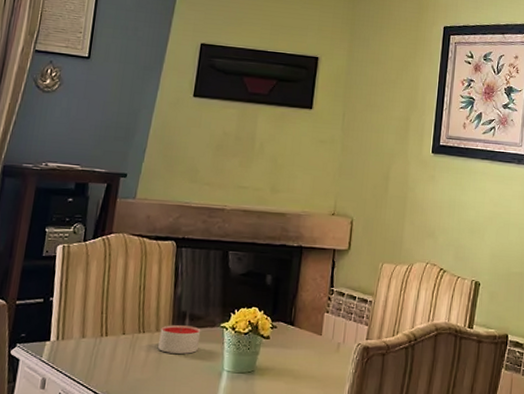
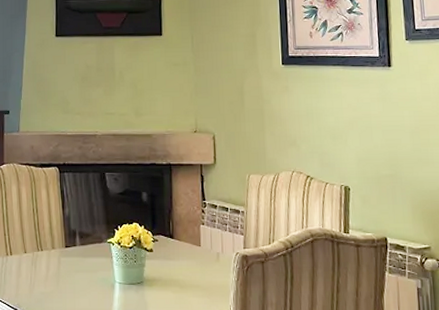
candle: present [158,325,201,354] -> none [56,243,91,268]

